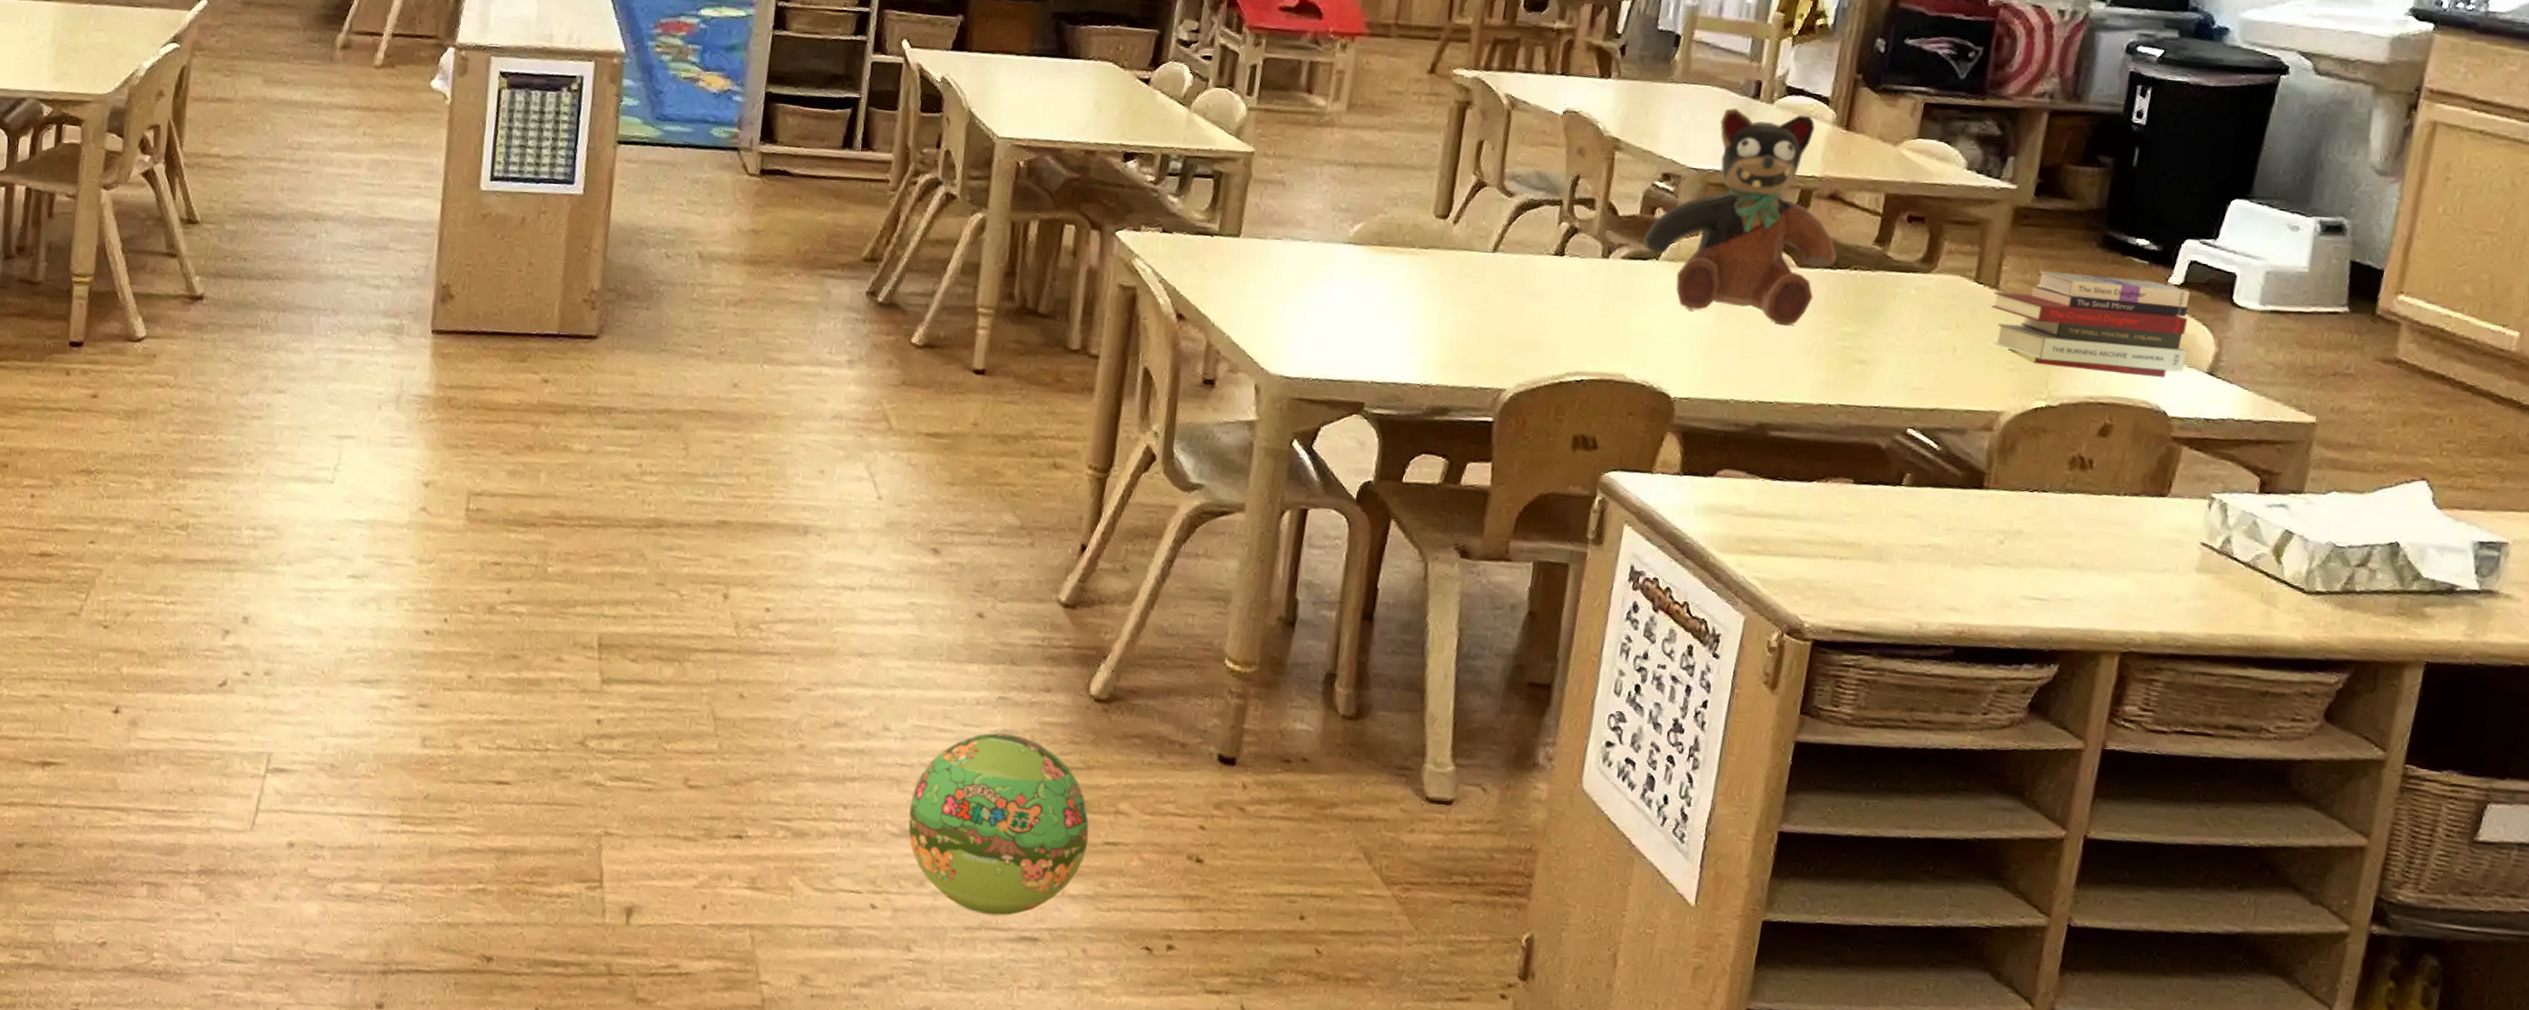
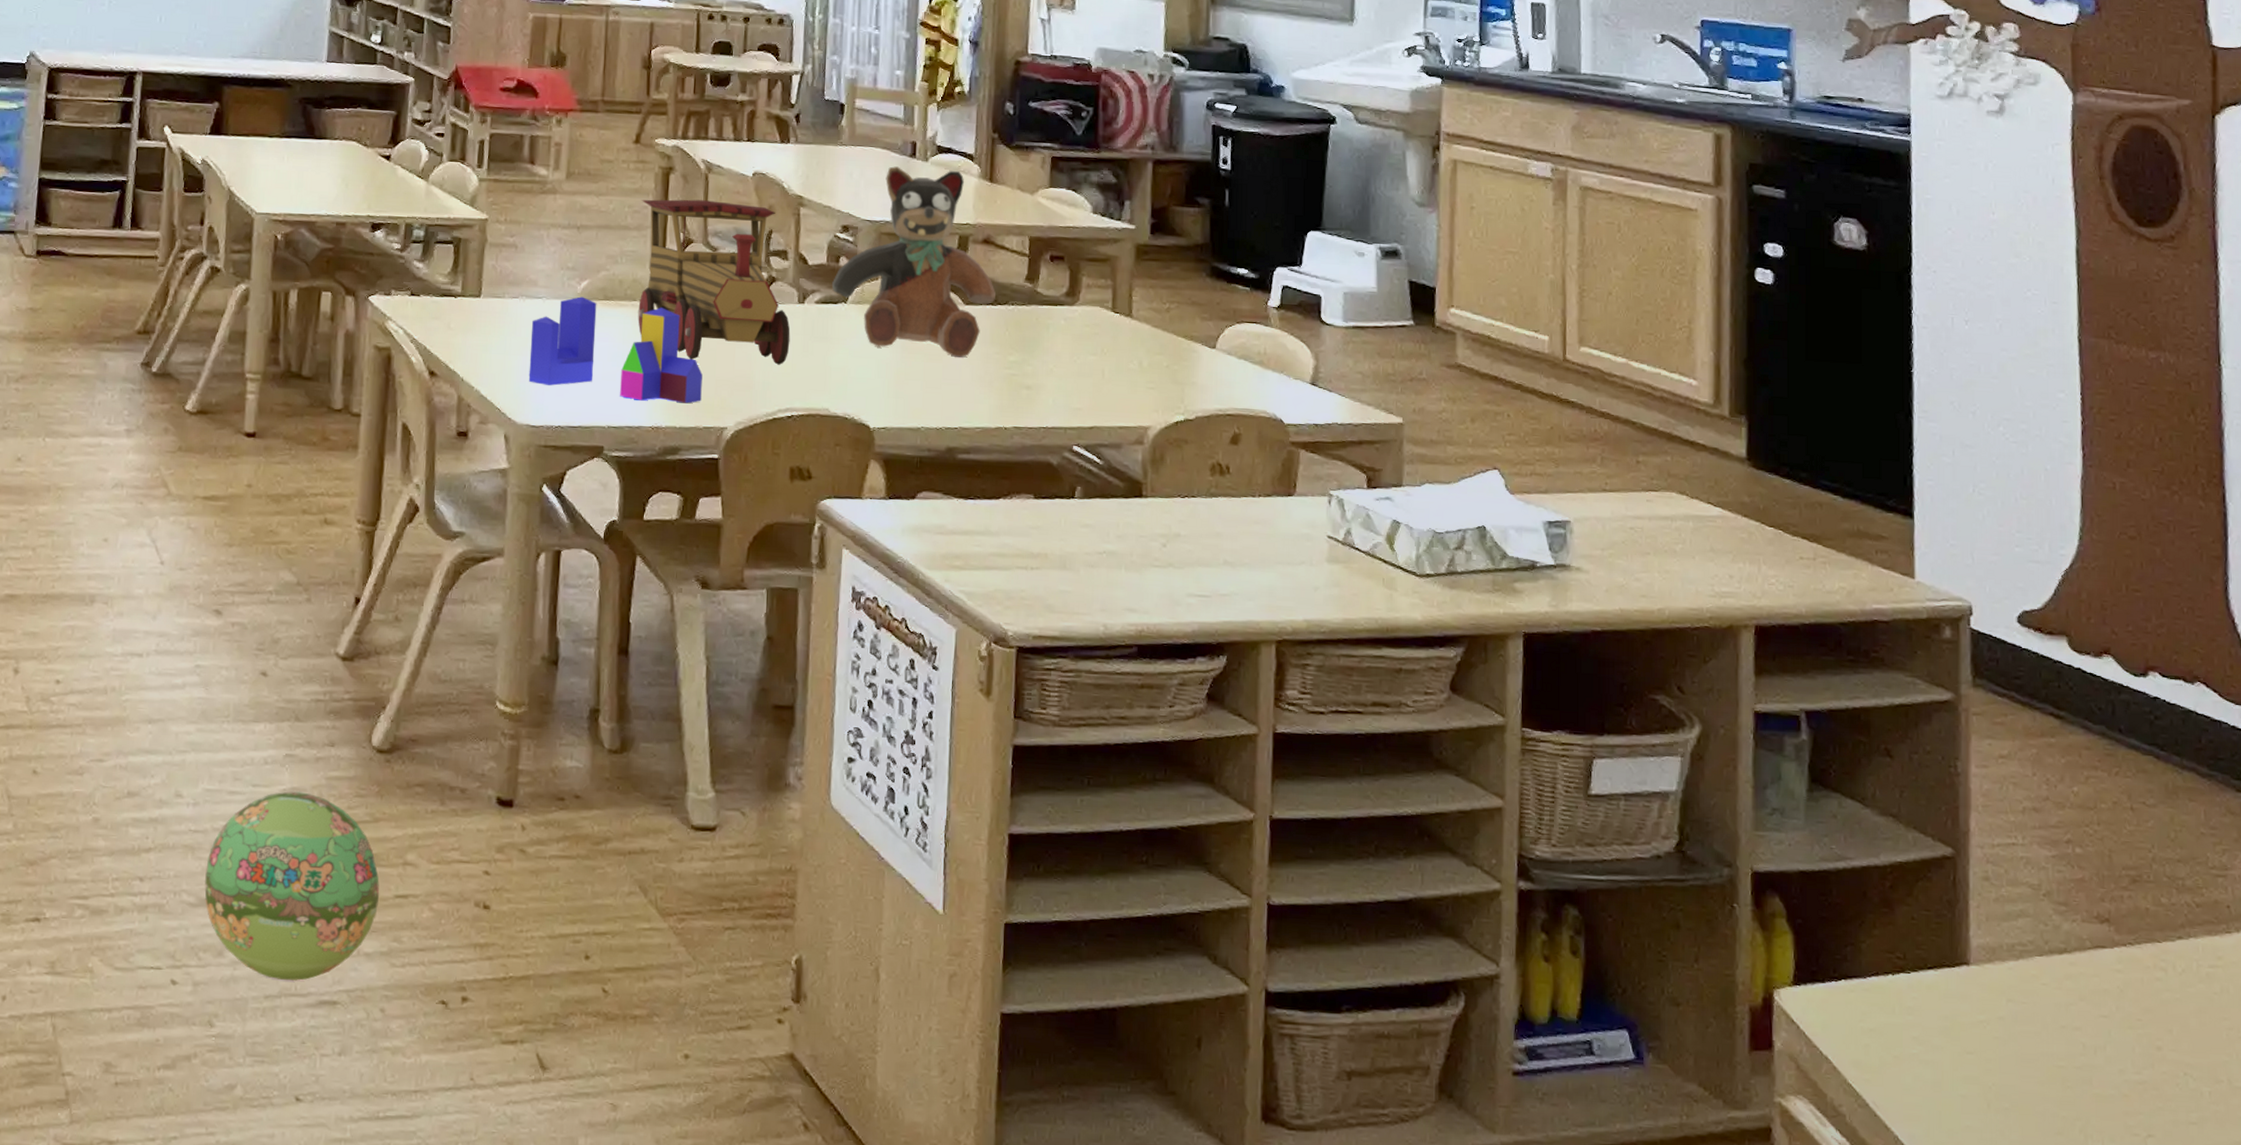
toy blocks: none [1286,241,1484,362] -> present [528,297,703,404]
toy train: none [1415,136,1589,325] -> present [638,199,790,365]
books: present [1991,270,2191,377] -> none [1128,299,1292,389]

